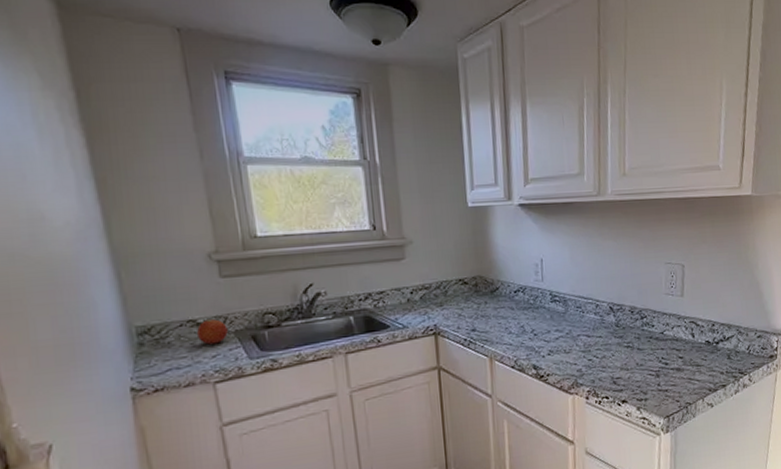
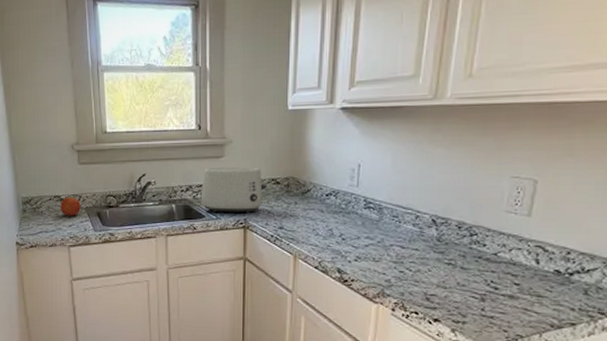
toaster: none [382,268,456,322] -> present [200,166,268,214]

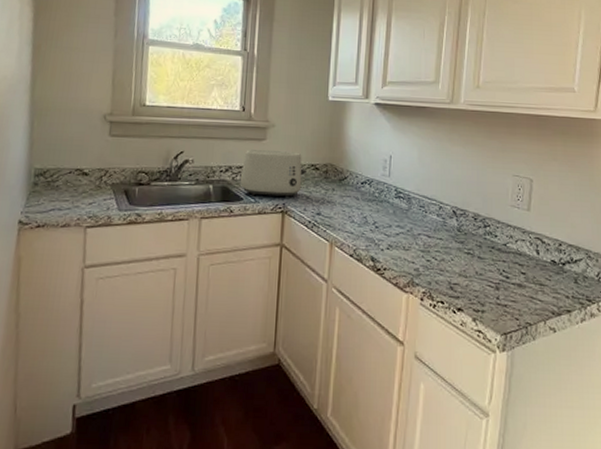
fruit: present [60,197,81,216] -> none [81,171,107,193]

